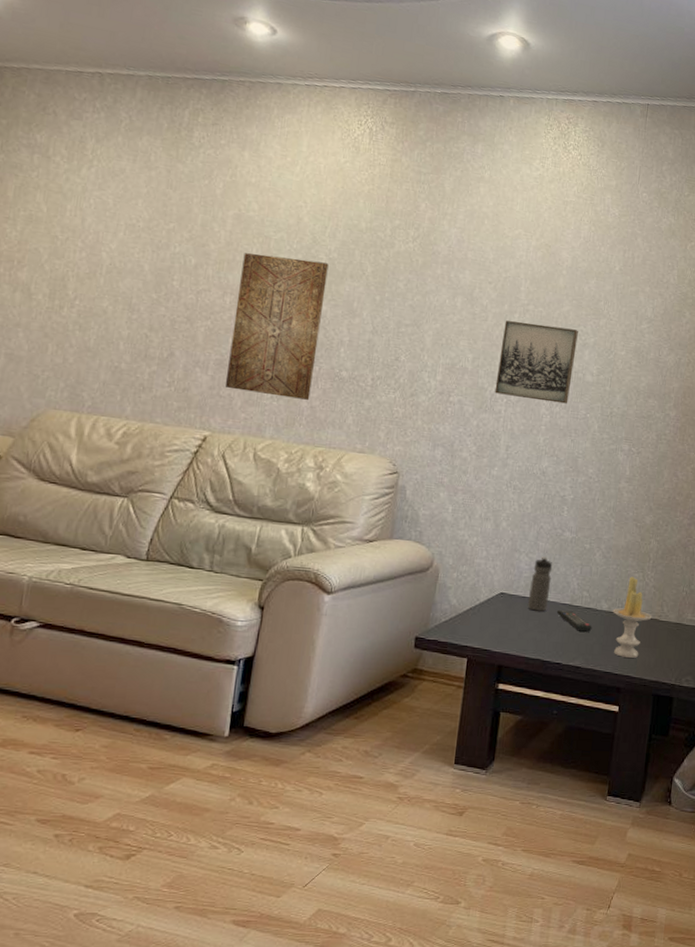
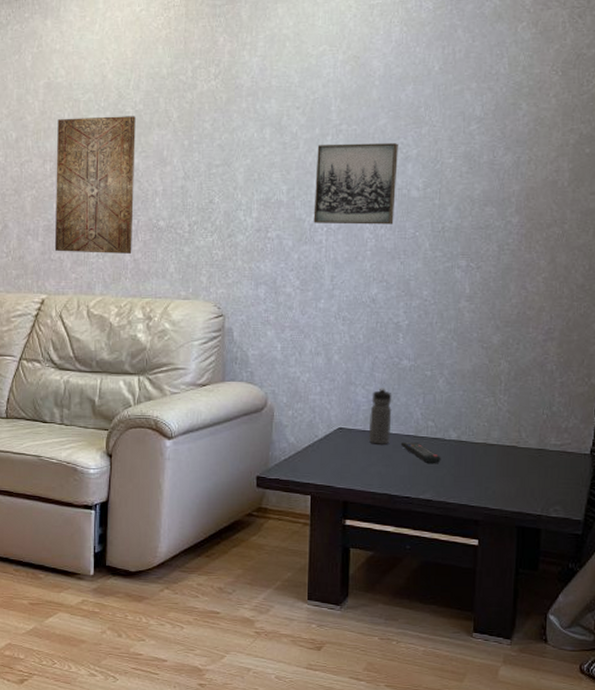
candle: present [612,576,652,658] -> none [463,402,509,488]

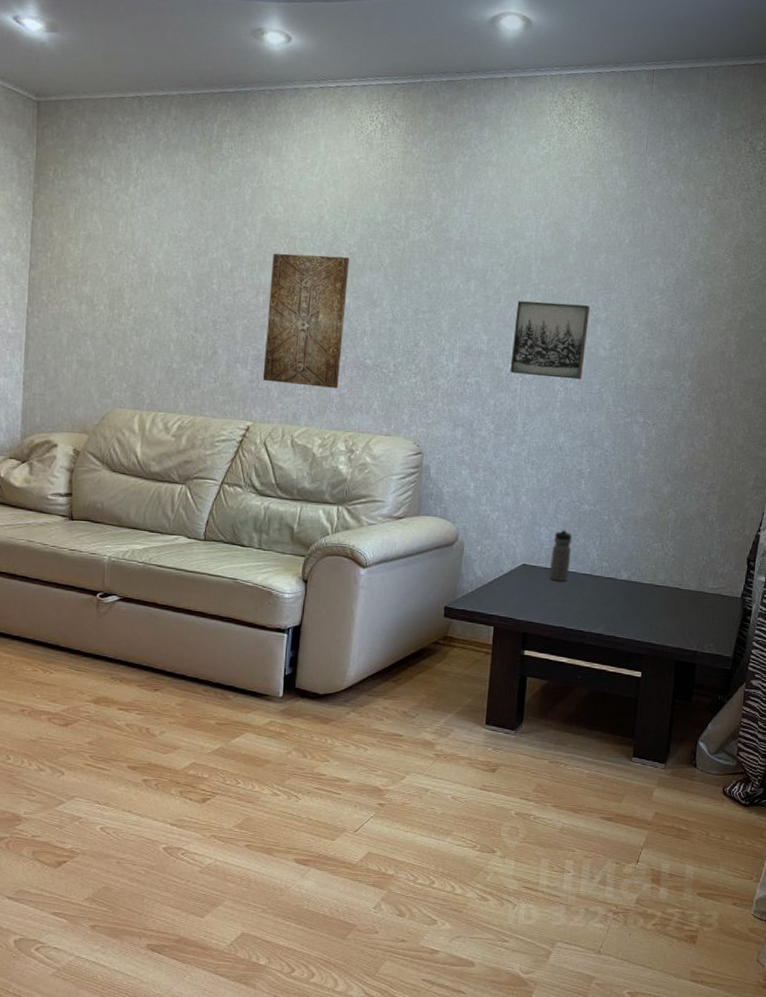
remote control: present [400,442,441,464] -> none [577,580,613,601]

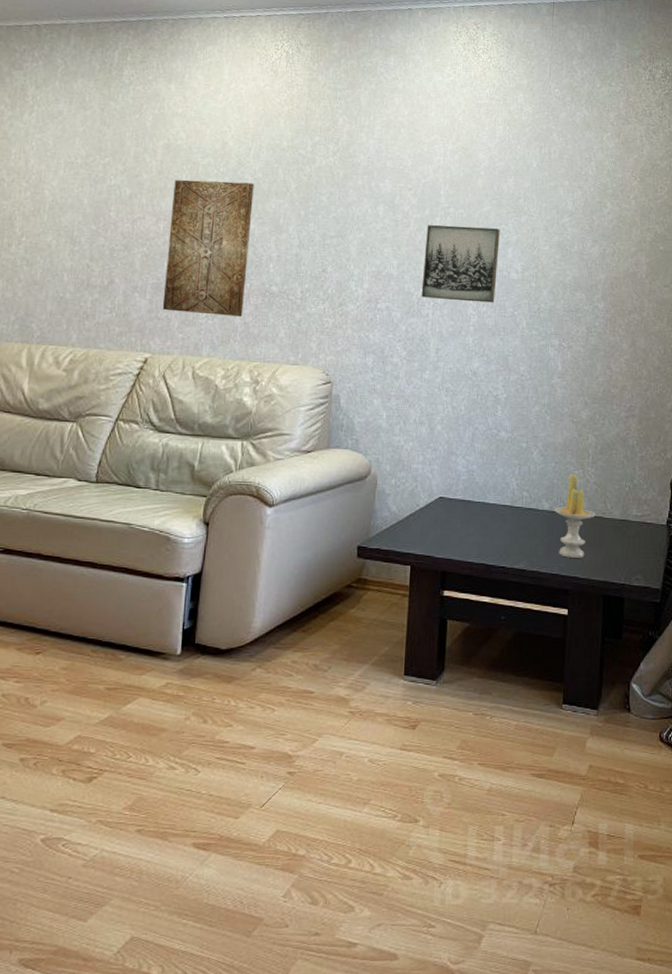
water bottle: present [549,529,573,582] -> none [467,458,491,515]
candle: none [632,546,672,626] -> present [554,474,595,558]

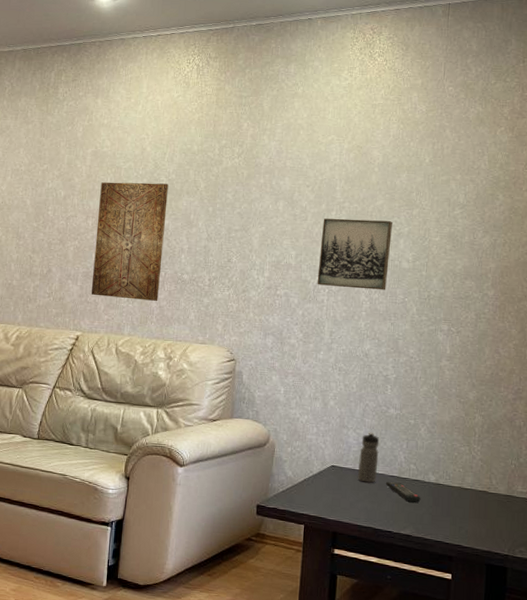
water bottle: none [467,458,491,515] -> present [357,432,380,484]
remote control: none [497,512,535,534] -> present [385,482,421,503]
candle: present [554,474,595,558] -> none [440,450,481,528]

